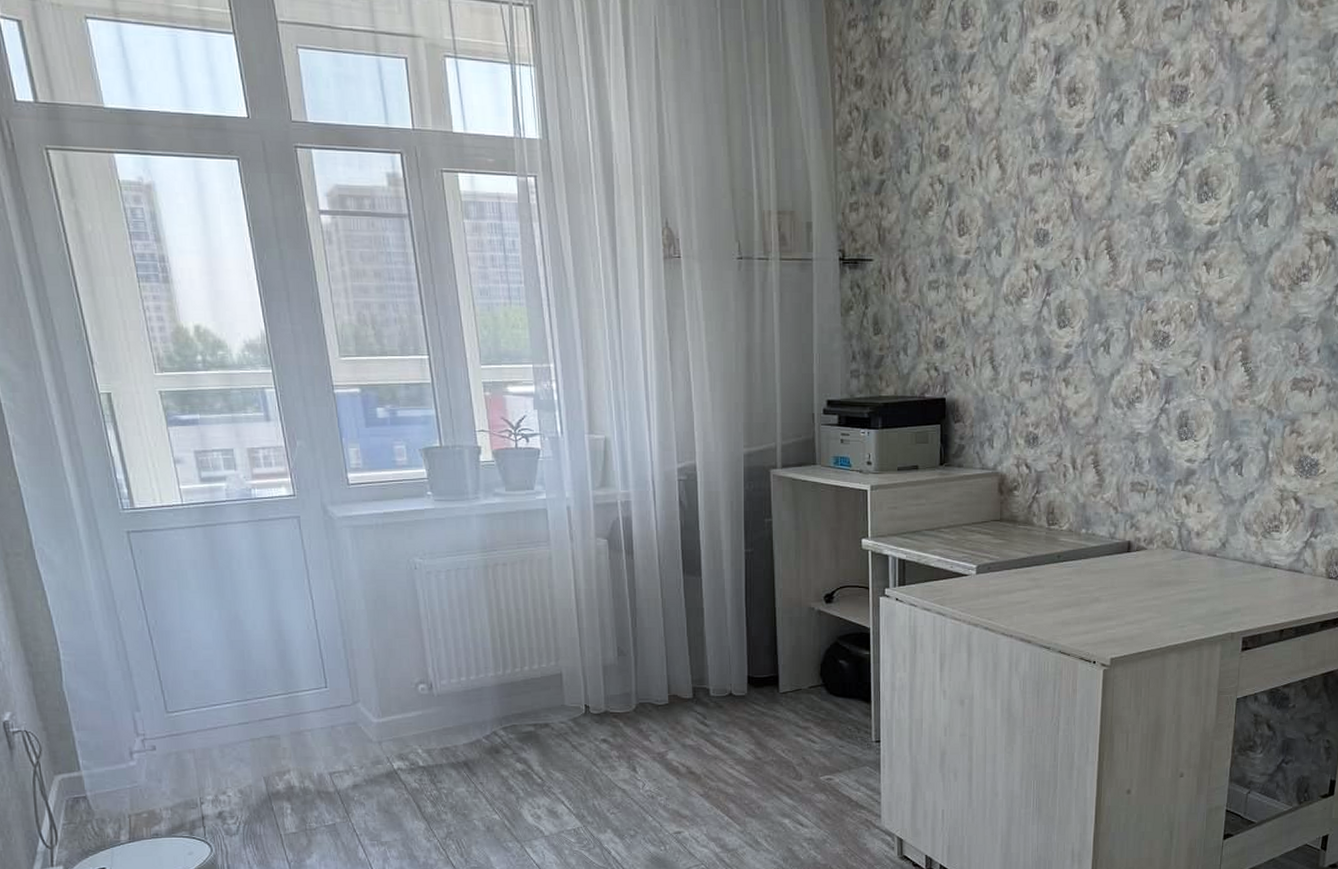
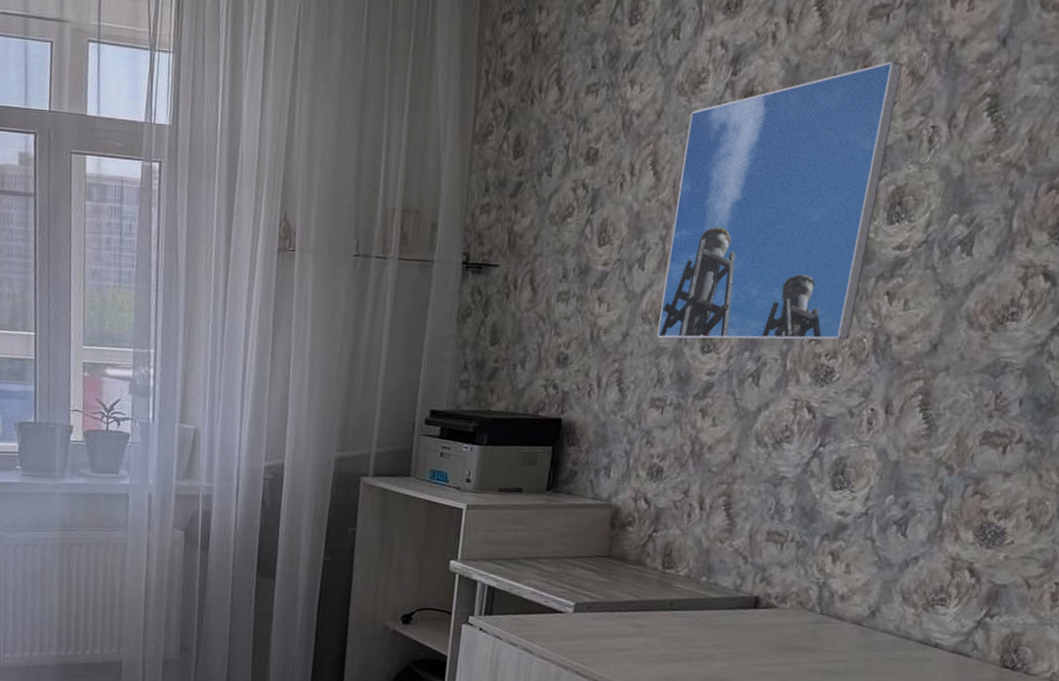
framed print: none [1019,57,1196,318] -> present [657,61,903,340]

